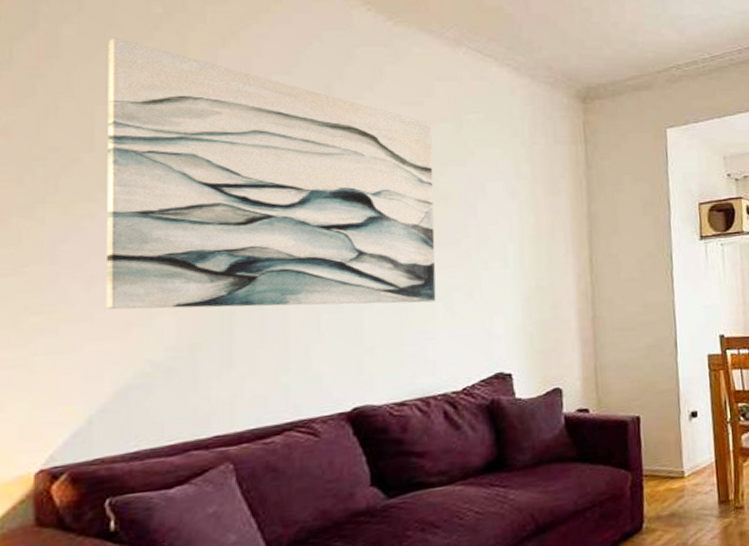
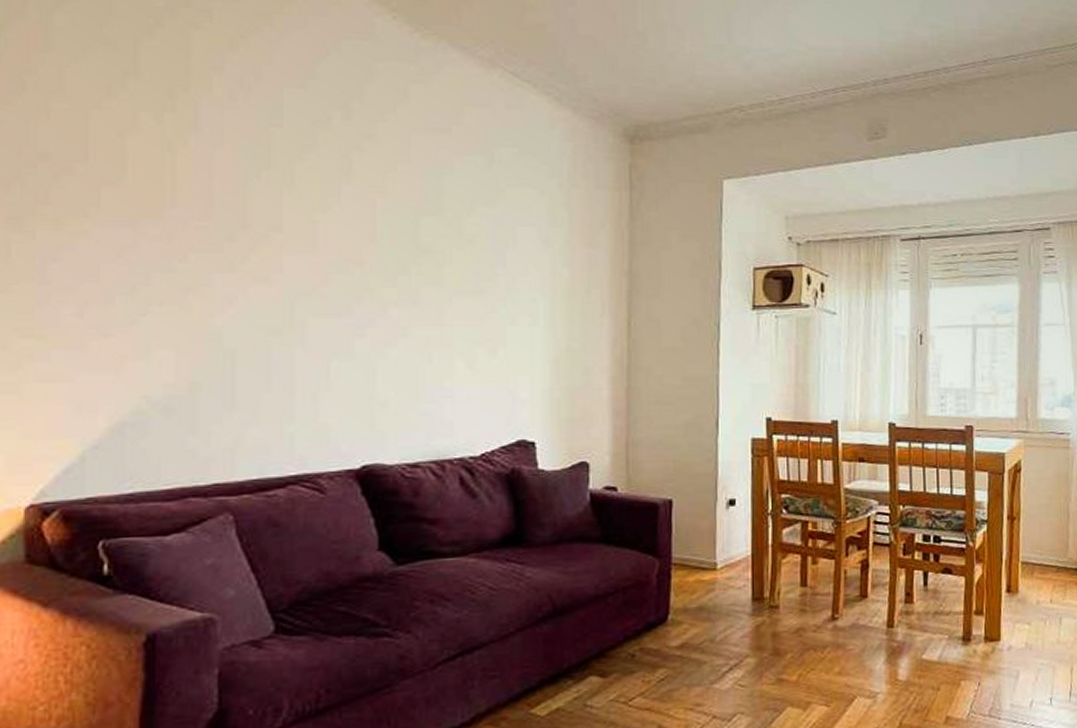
wall art: present [105,37,436,310] -> none [99,31,459,357]

